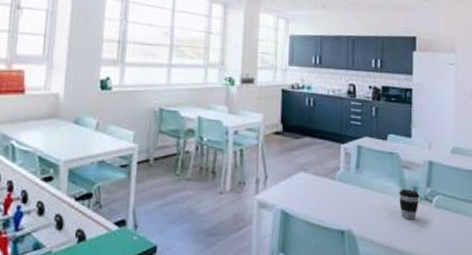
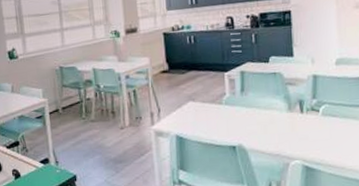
coffee cup: present [399,189,420,220] -> none [285,103,306,130]

